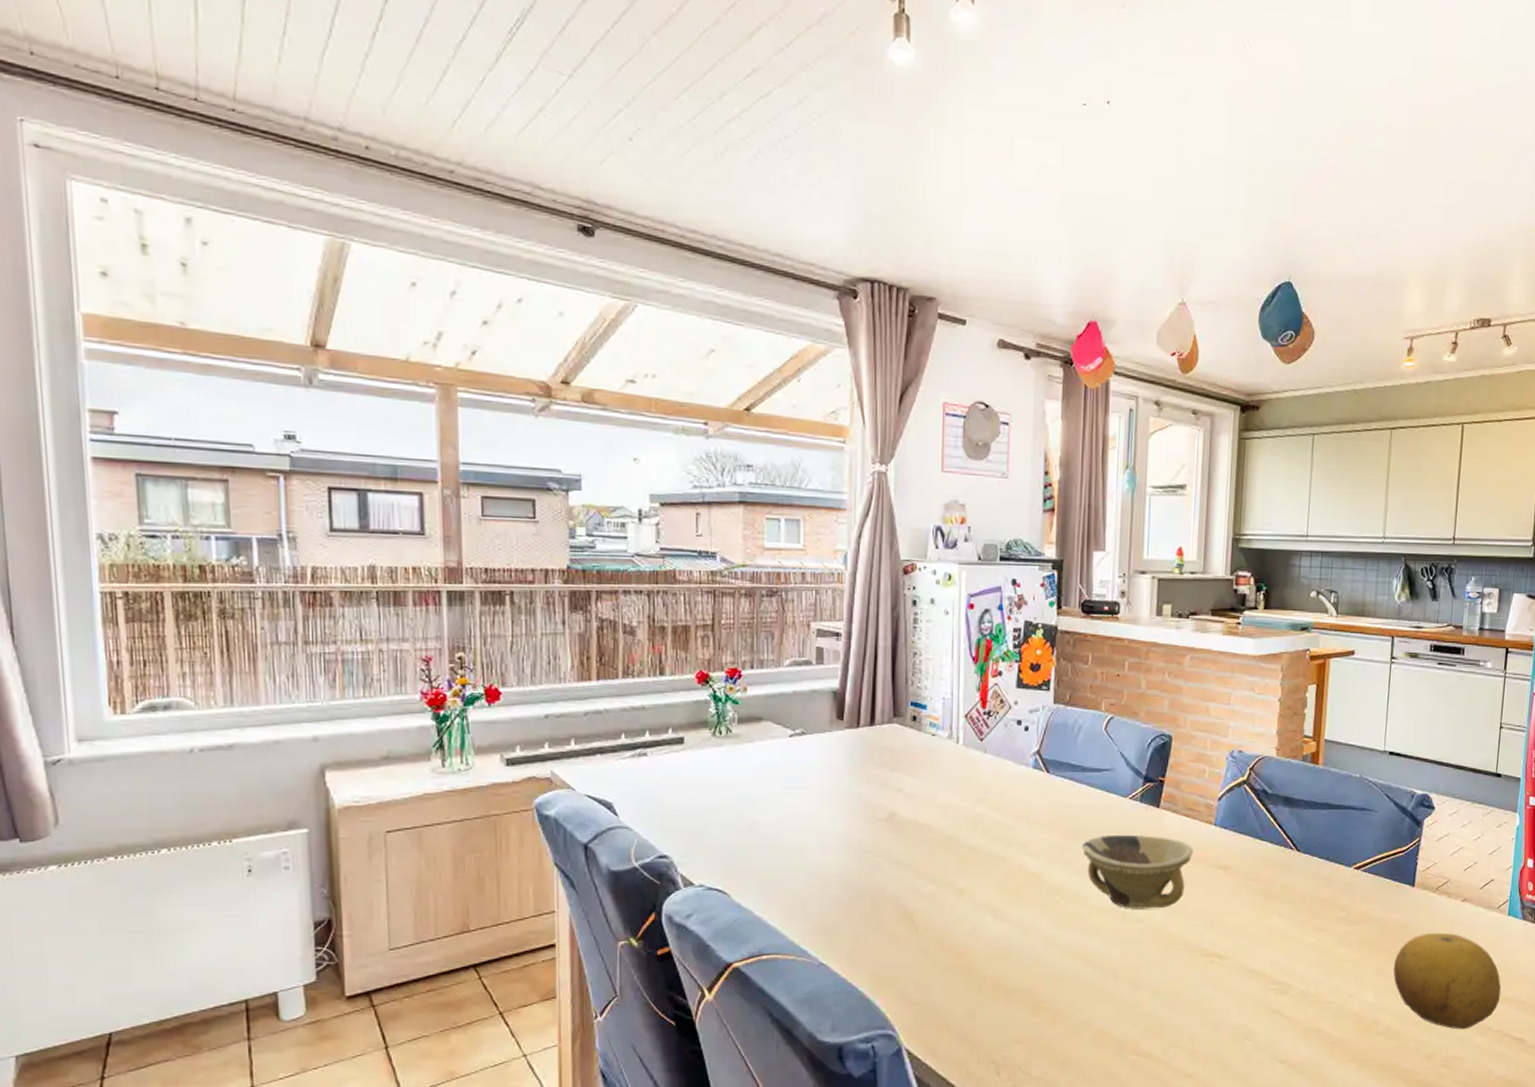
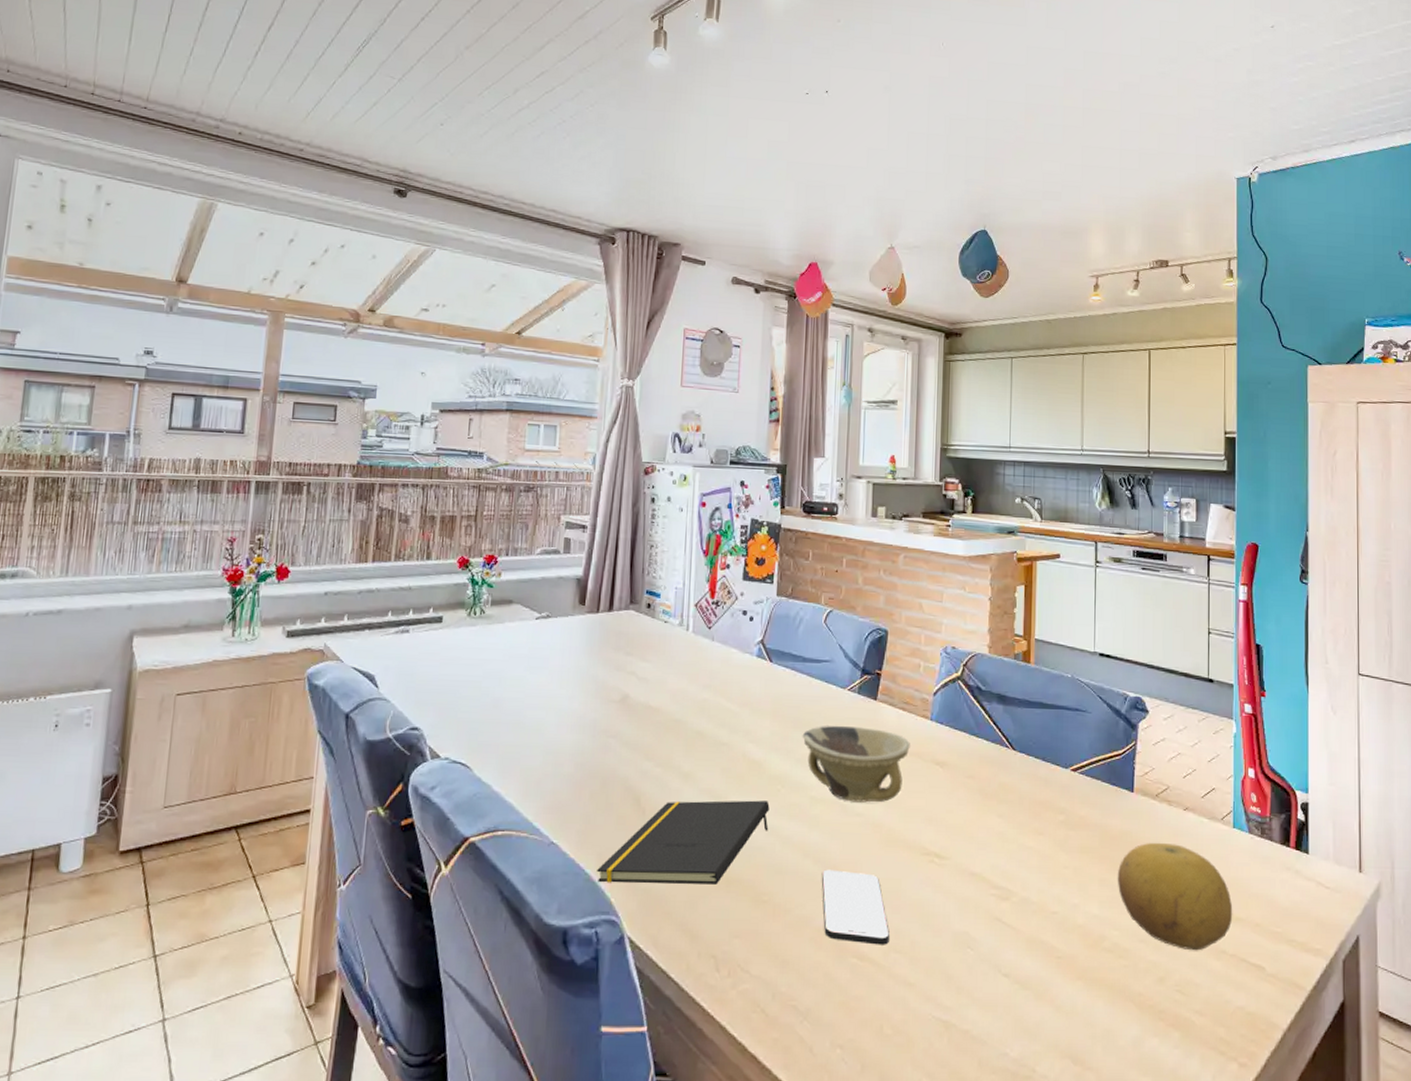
notepad: none [870,912,1048,1000] -> present [597,800,770,885]
smartphone: none [1102,974,1169,1042] -> present [822,869,889,945]

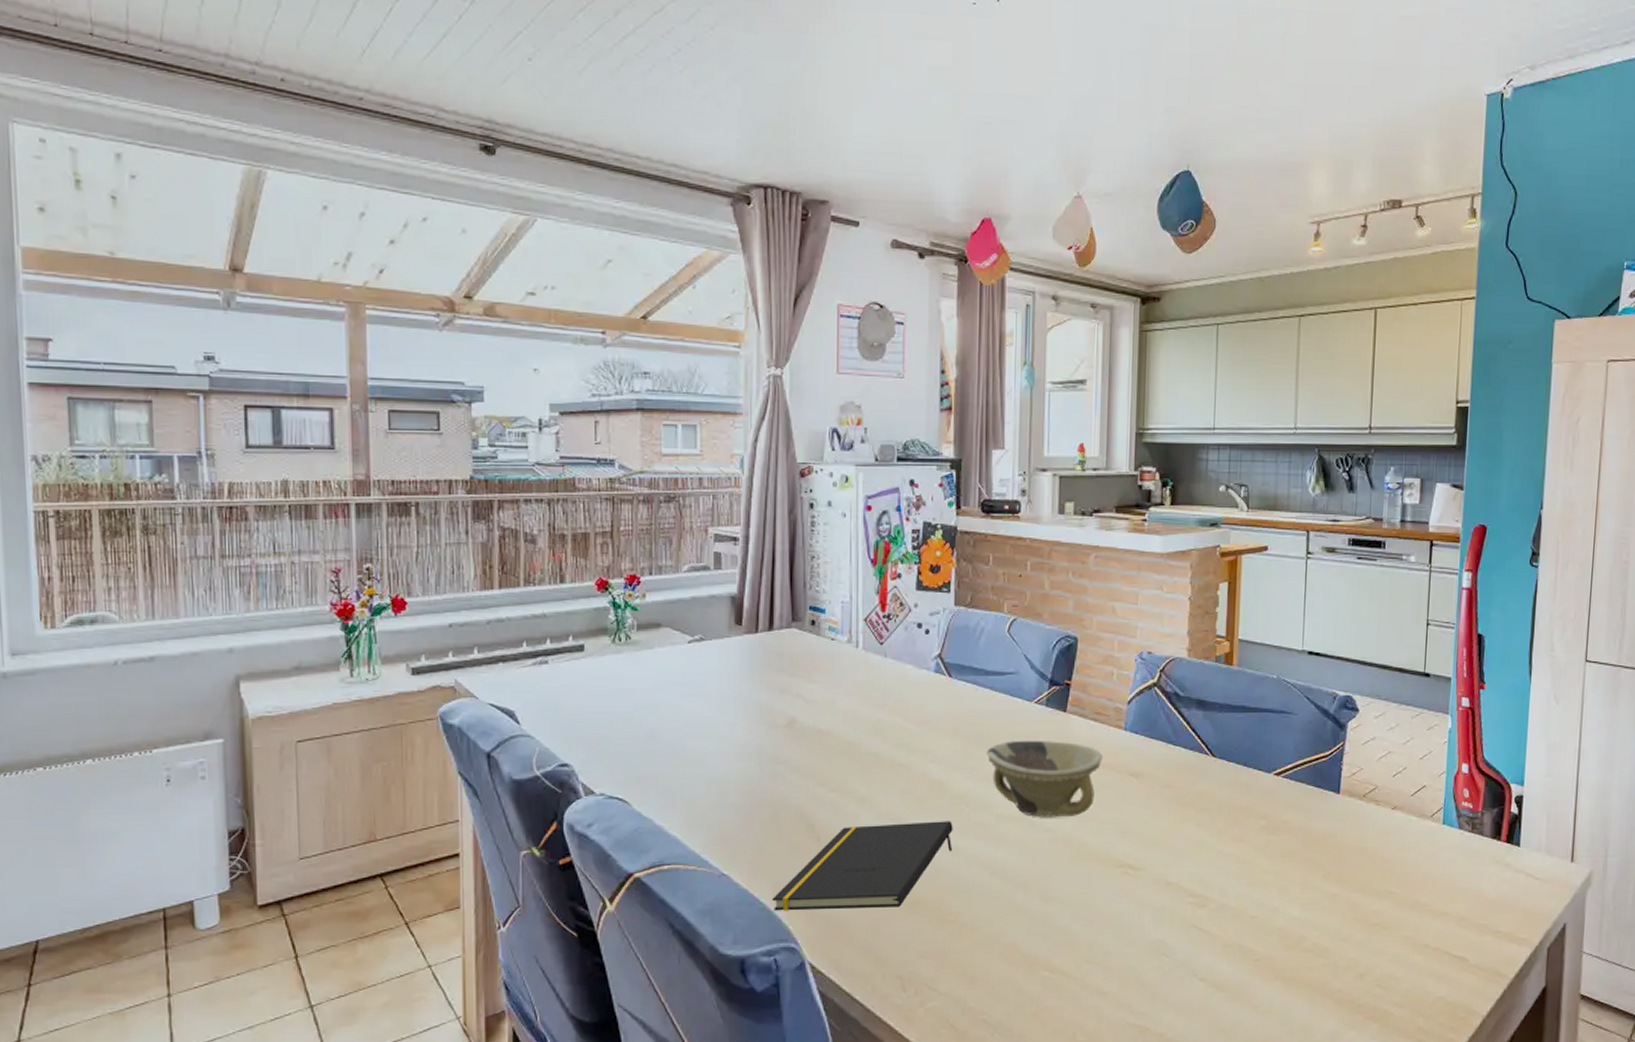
smartphone: present [822,869,889,945] -> none [1011,886,1082,958]
fruit: present [1117,842,1233,951] -> none [1319,842,1438,947]

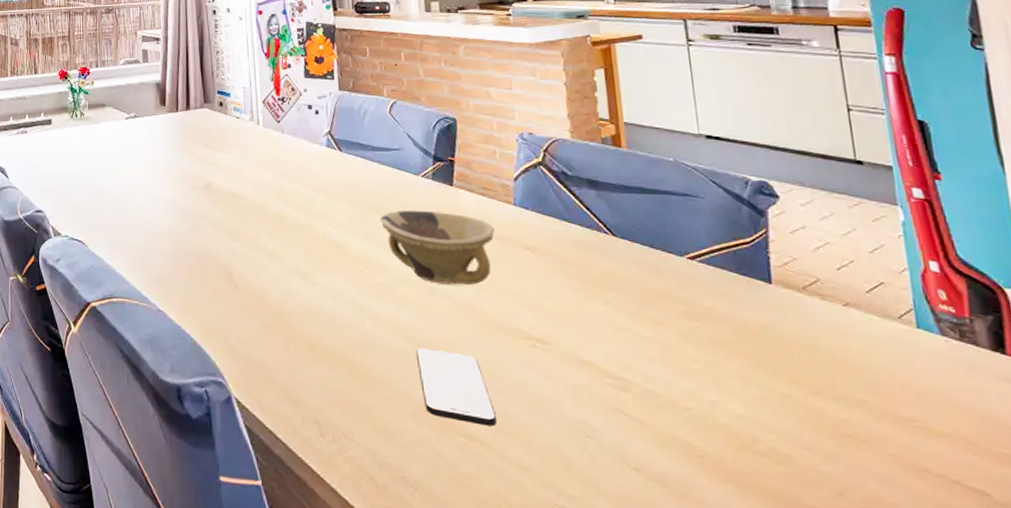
notepad: present [772,821,953,911] -> none [201,277,357,356]
smartphone: none [1011,886,1082,958] -> present [416,348,497,427]

